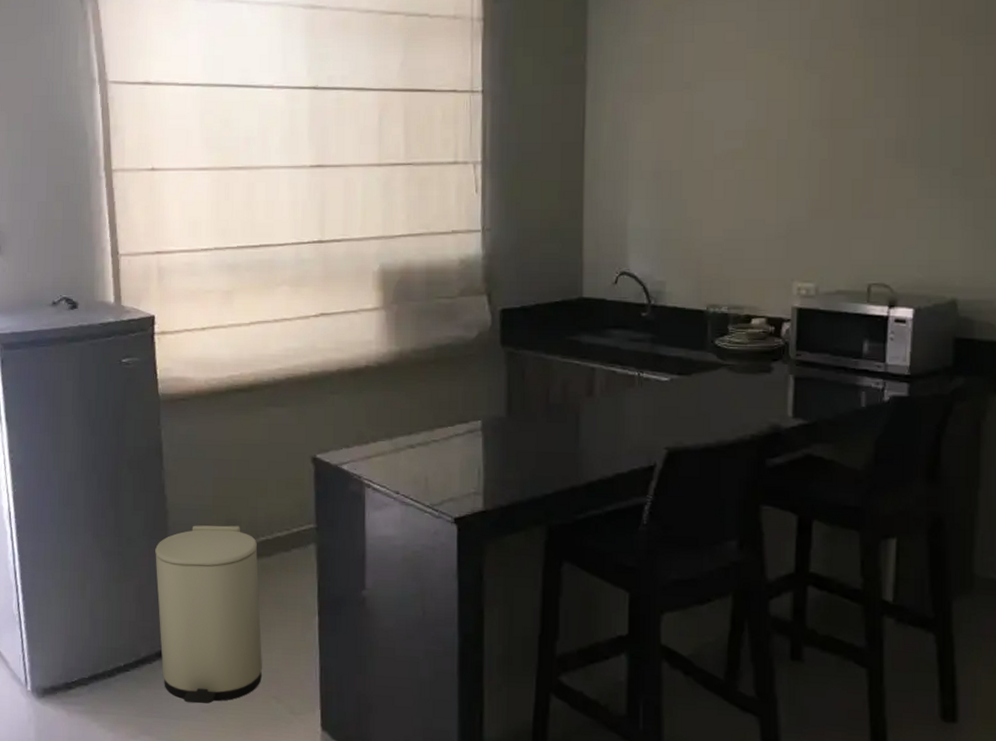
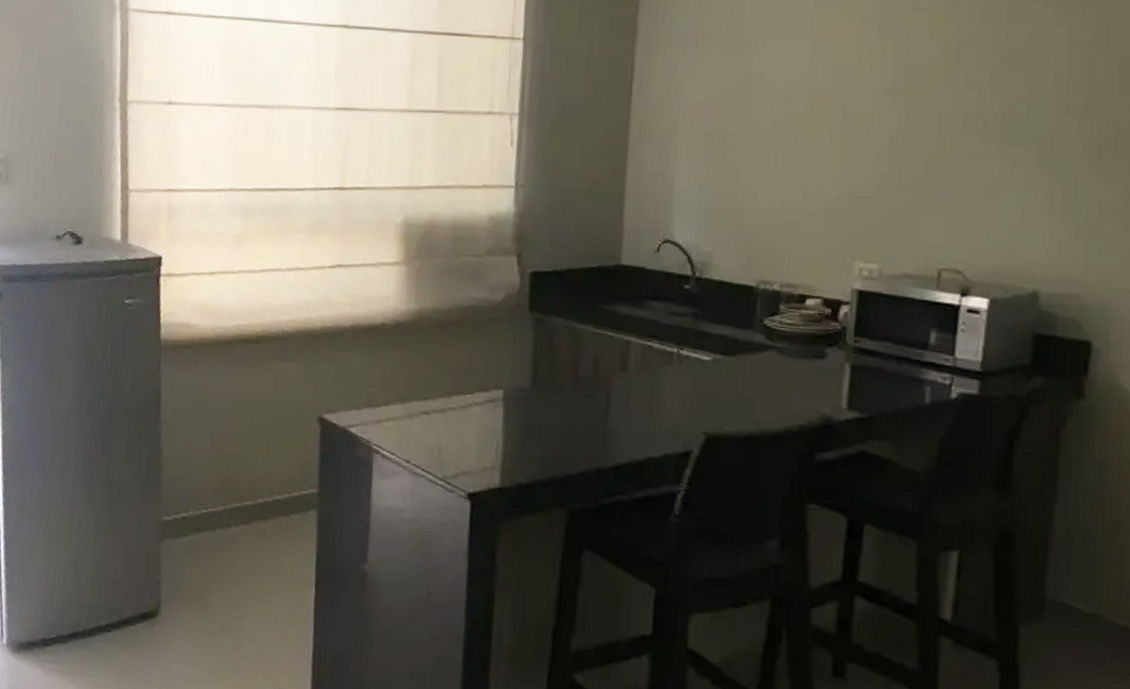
pedal bin: present [155,525,262,704] -> none [145,481,255,674]

